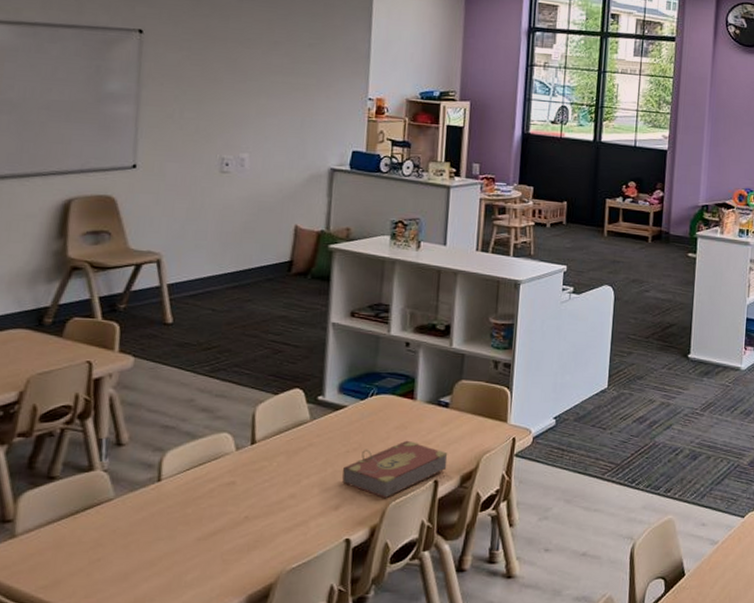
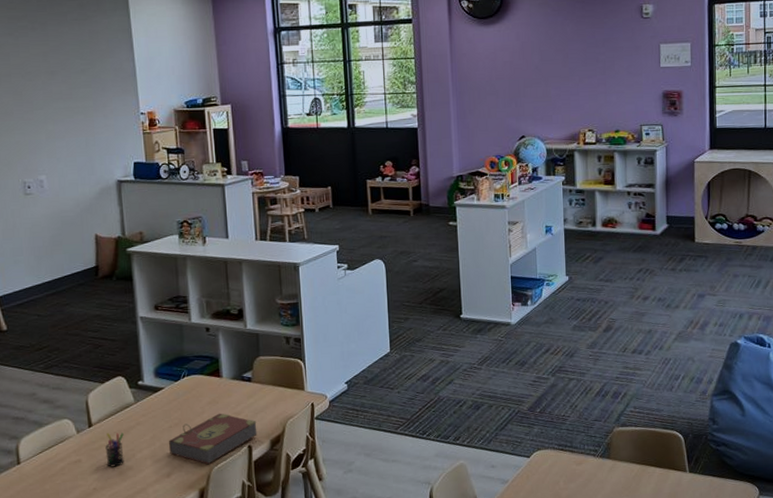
pen holder: none [265,452,292,493] -> present [105,432,124,467]

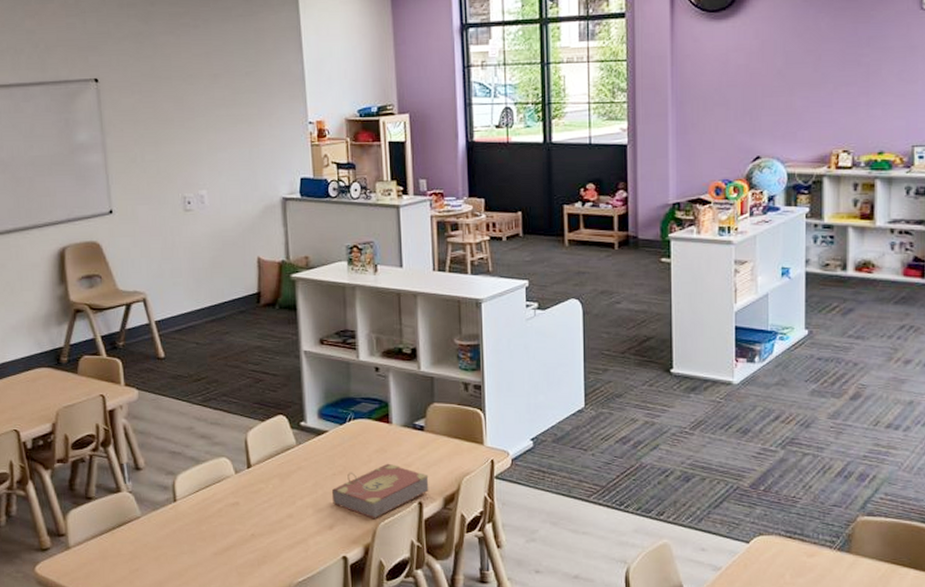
pen holder: present [105,432,124,467] -> none [264,475,284,513]

